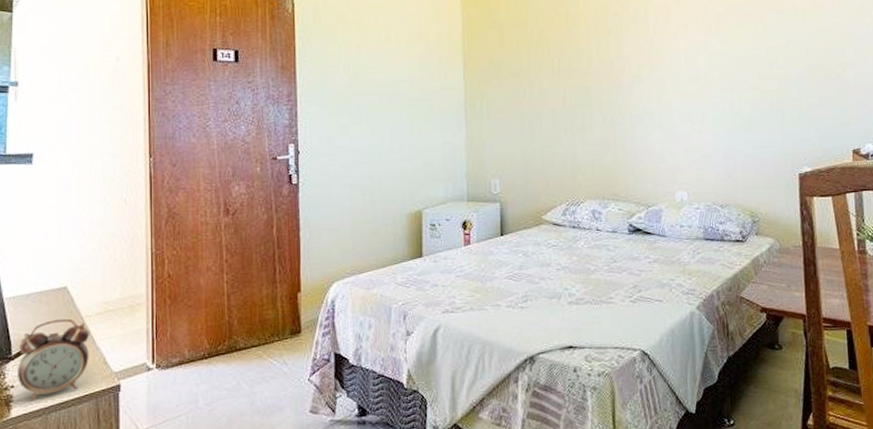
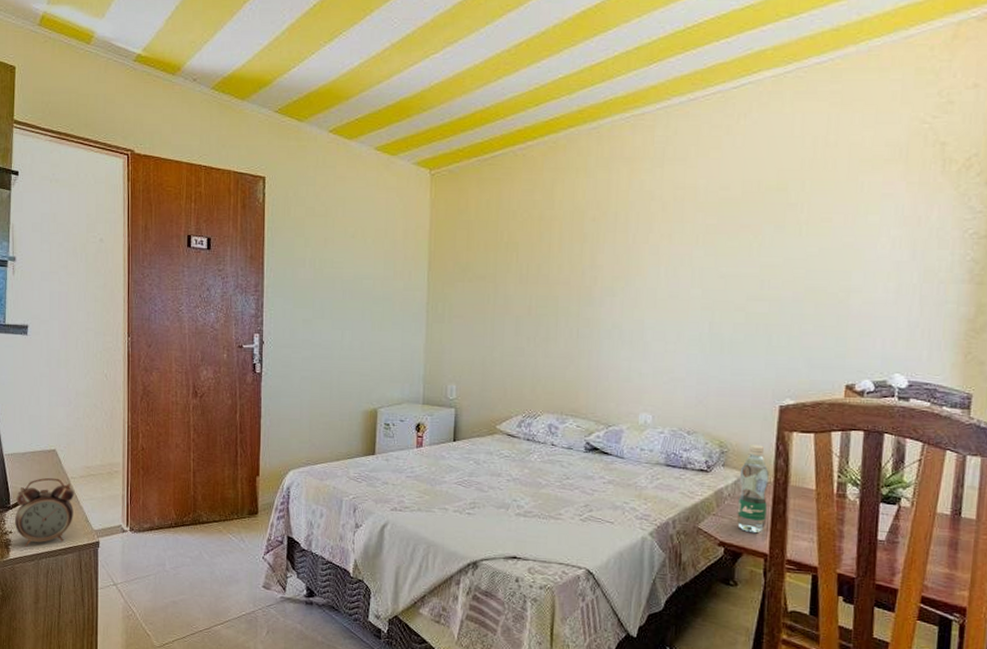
bottle: none [772,211,800,295] -> present [736,444,769,533]

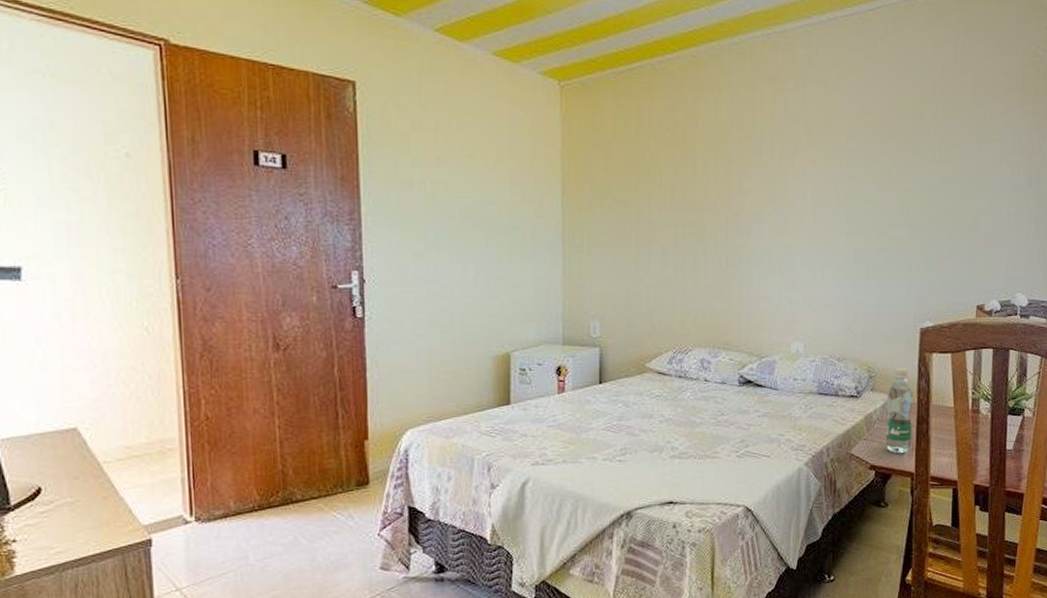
alarm clock: present [15,477,75,547] -> none [19,464,111,557]

